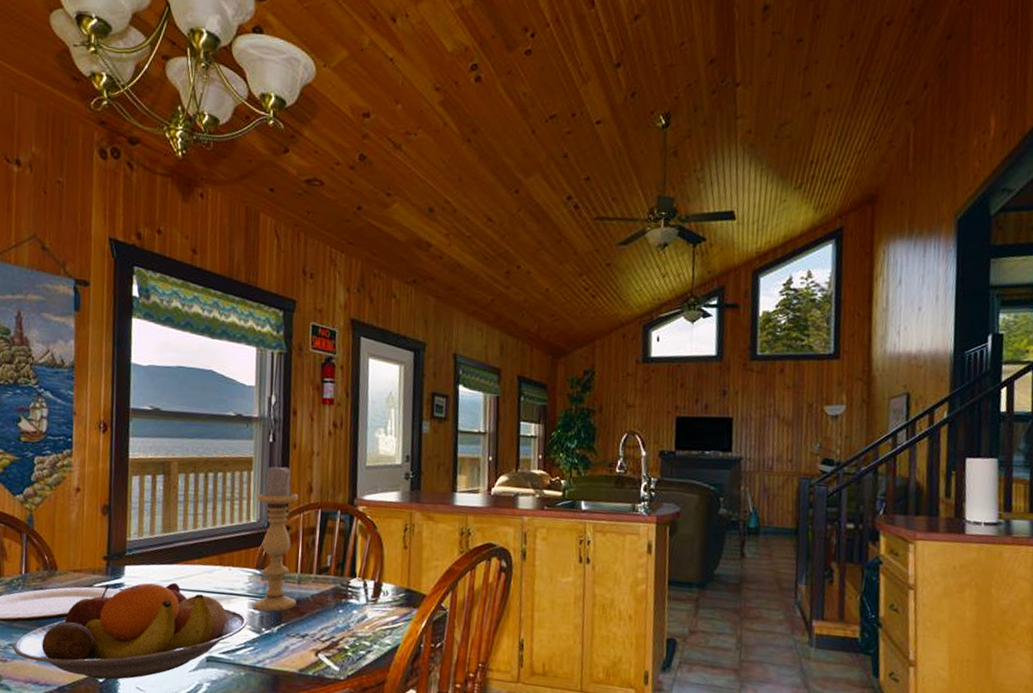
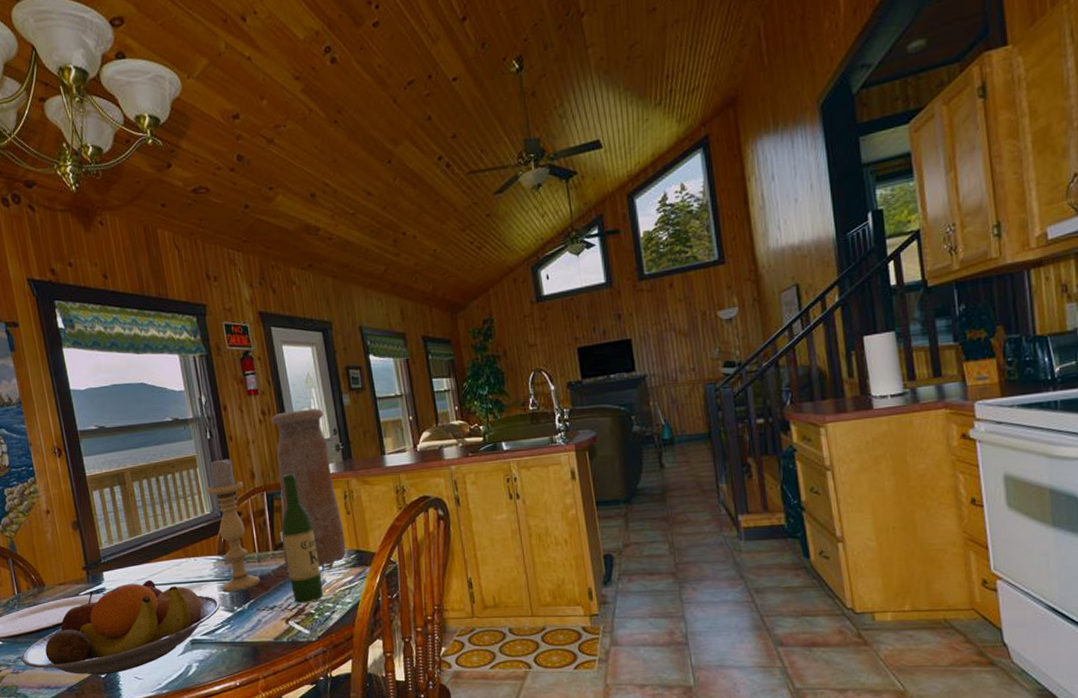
vase: none [326,428,399,600] -> present [272,408,346,569]
wine bottle: none [328,494,365,637] -> present [282,473,324,603]

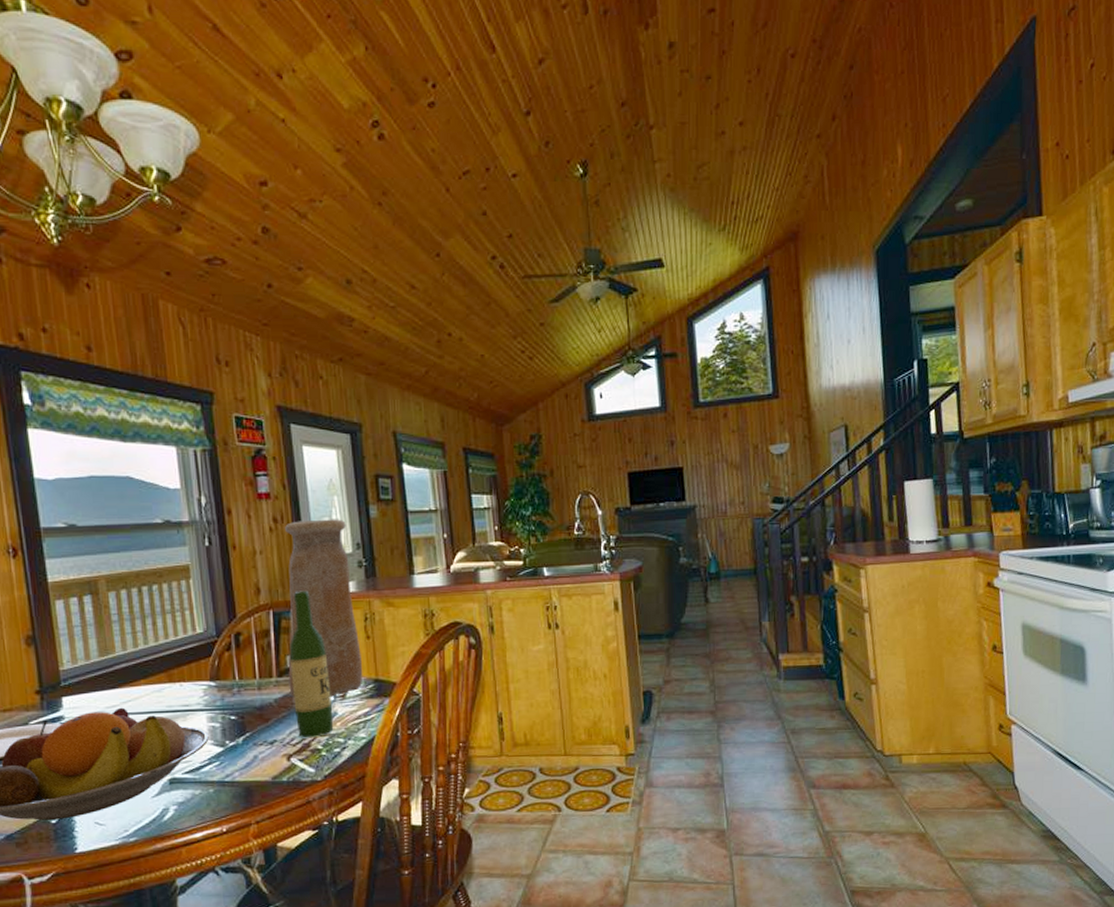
candle holder: present [207,458,261,592] -> none [201,569,260,724]

